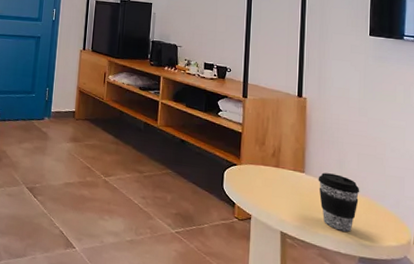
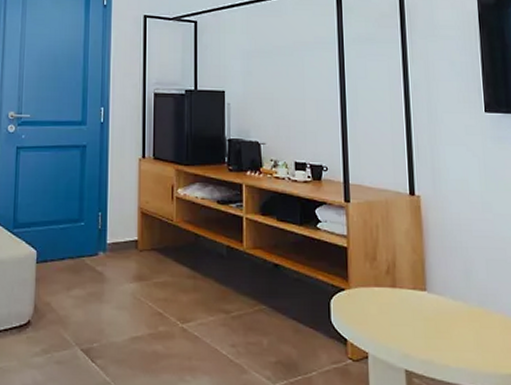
coffee cup: present [318,172,360,232] -> none [443,288,493,360]

